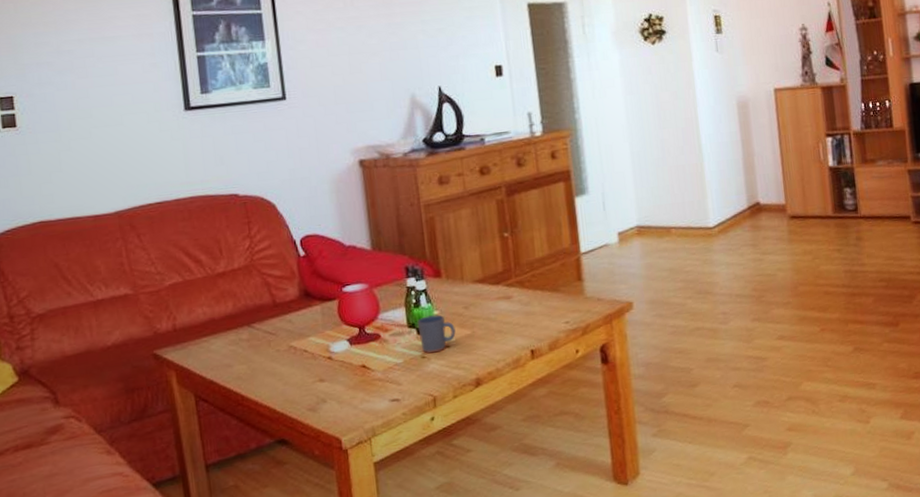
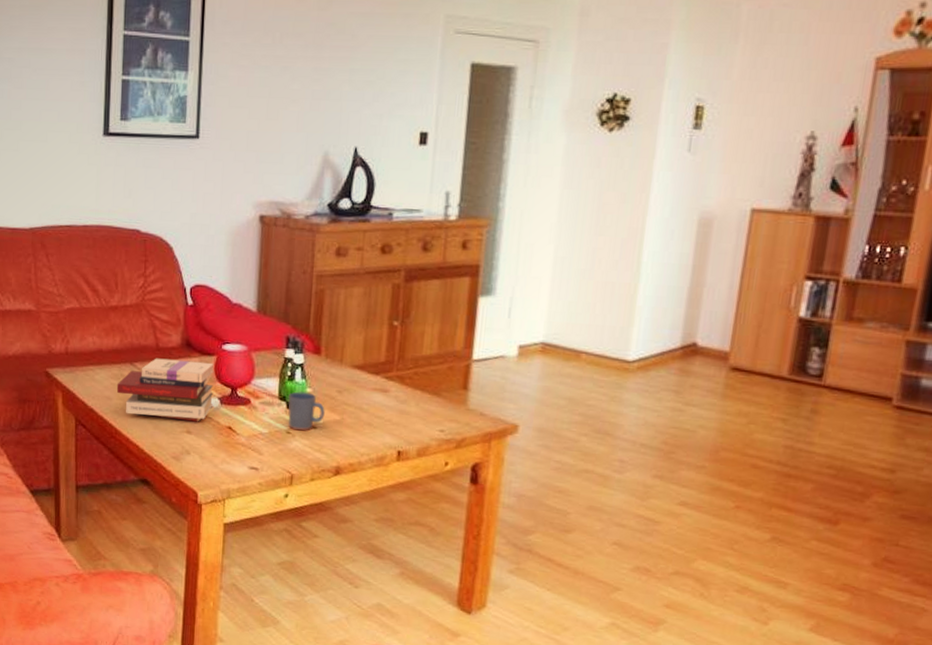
books: none [236,307,345,378] -> present [116,358,215,422]

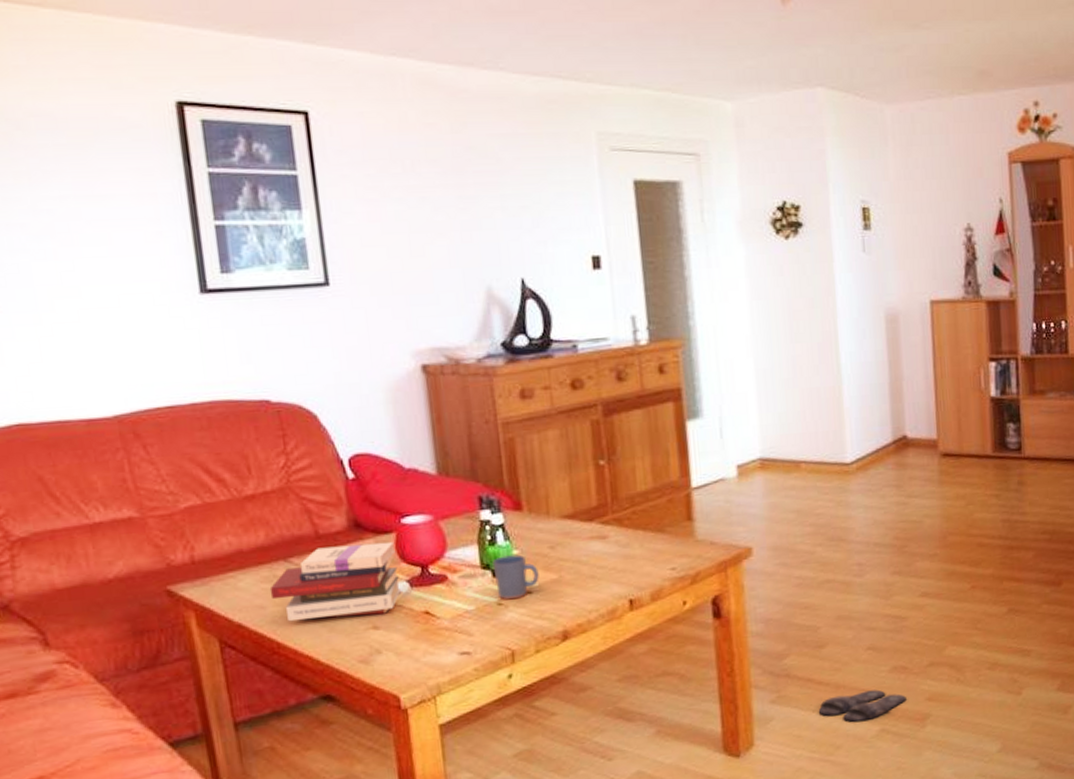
slippers: none [554,580,644,611] -> present [819,689,906,722]

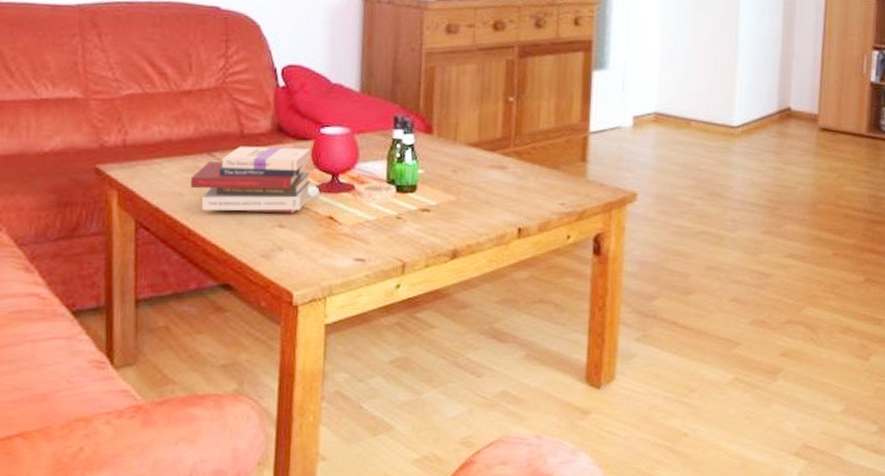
mug: present [492,554,539,600] -> none [397,173,439,215]
slippers: present [819,689,906,722] -> none [680,340,762,369]

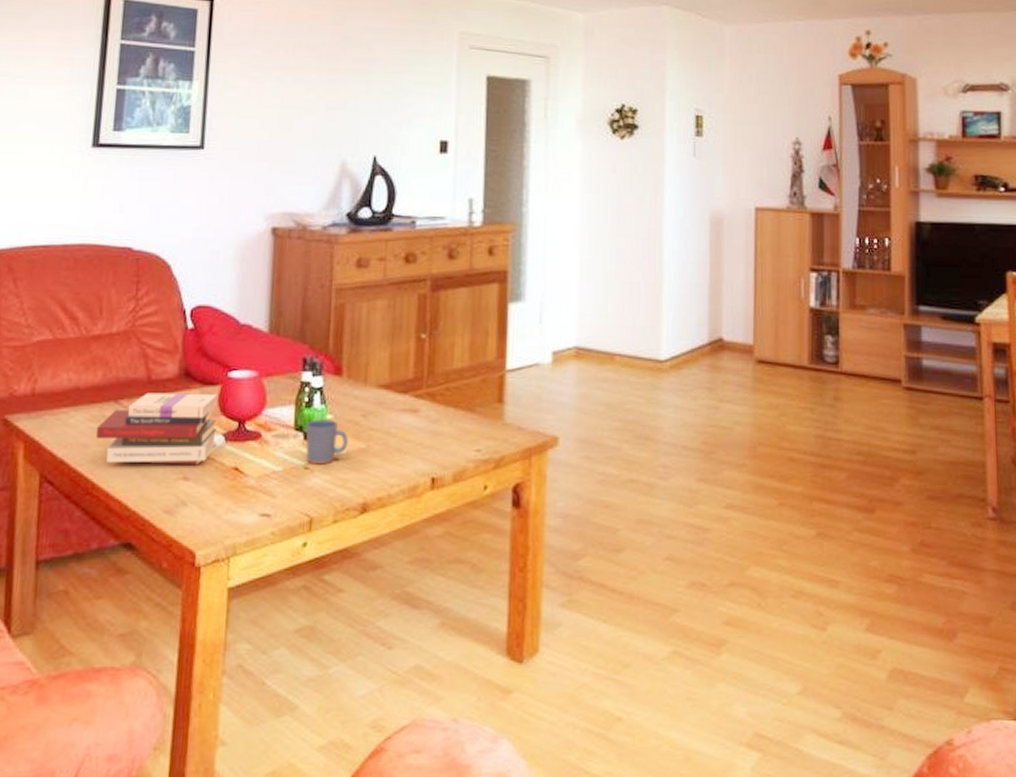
mug: none [397,173,439,215] -> present [305,419,348,465]

